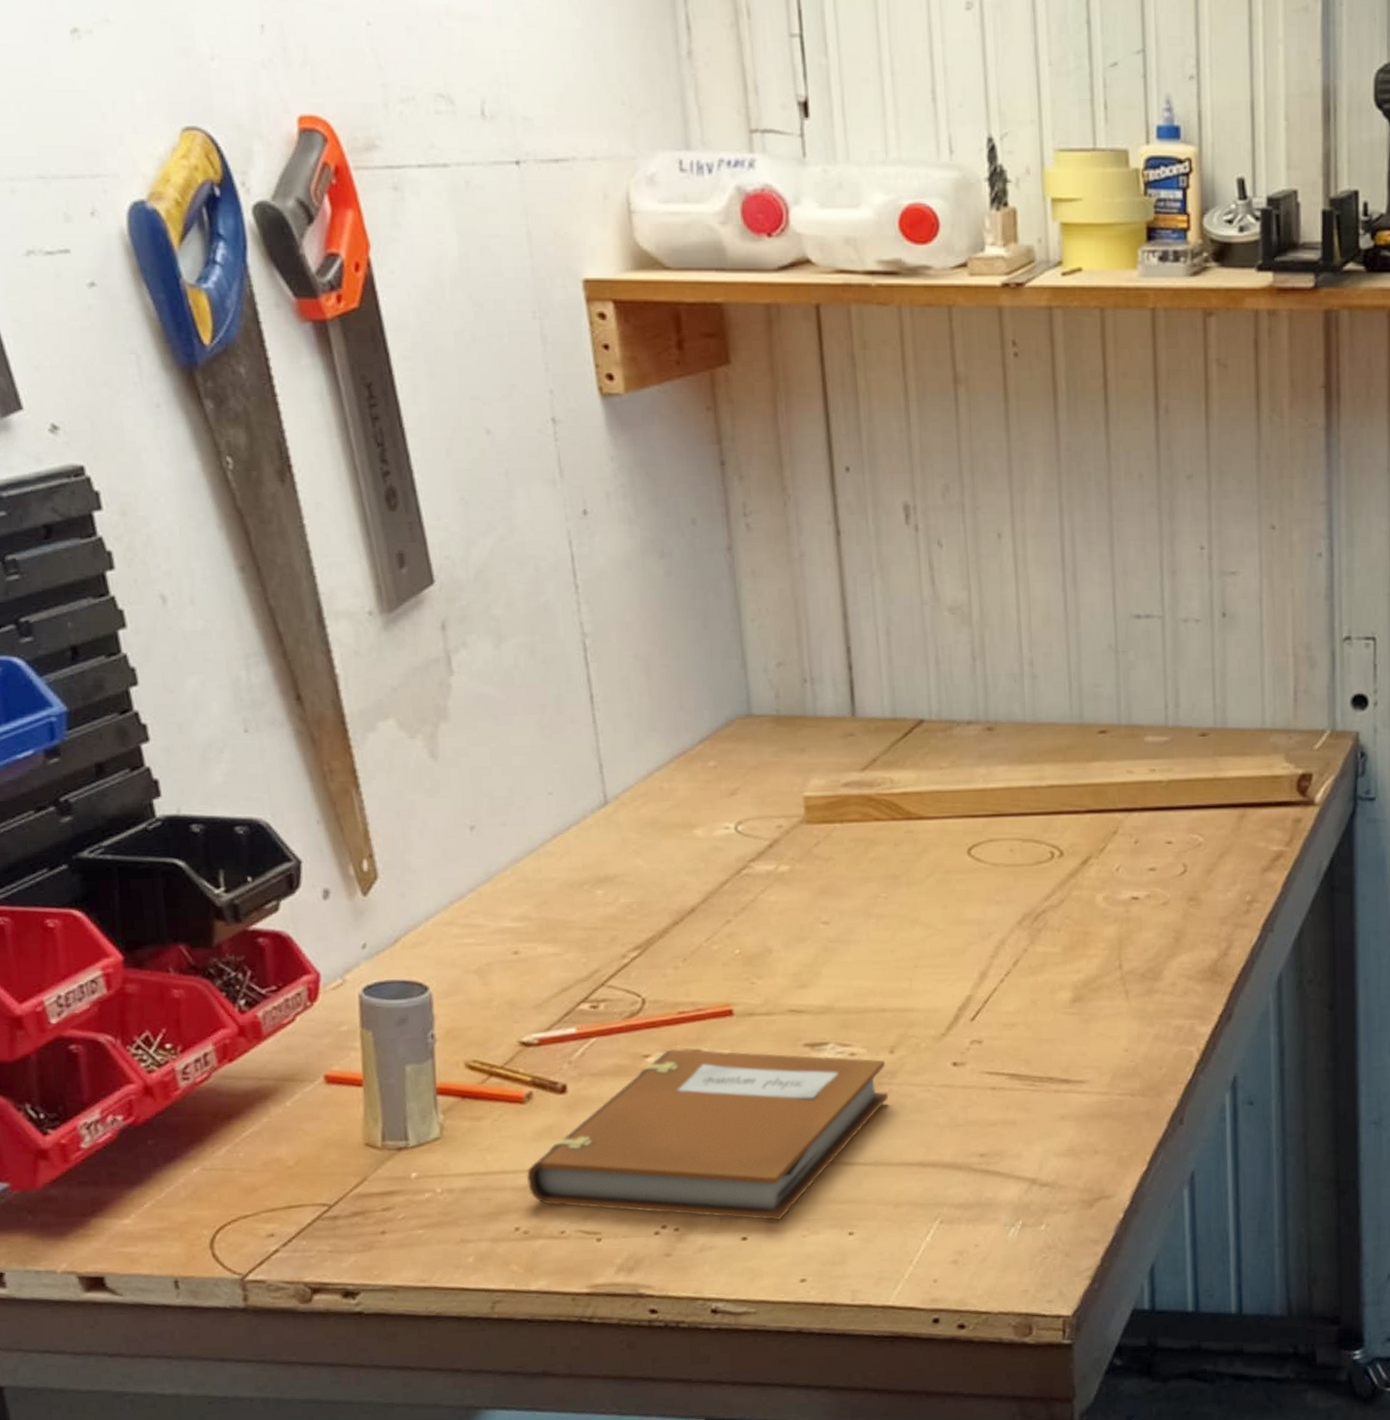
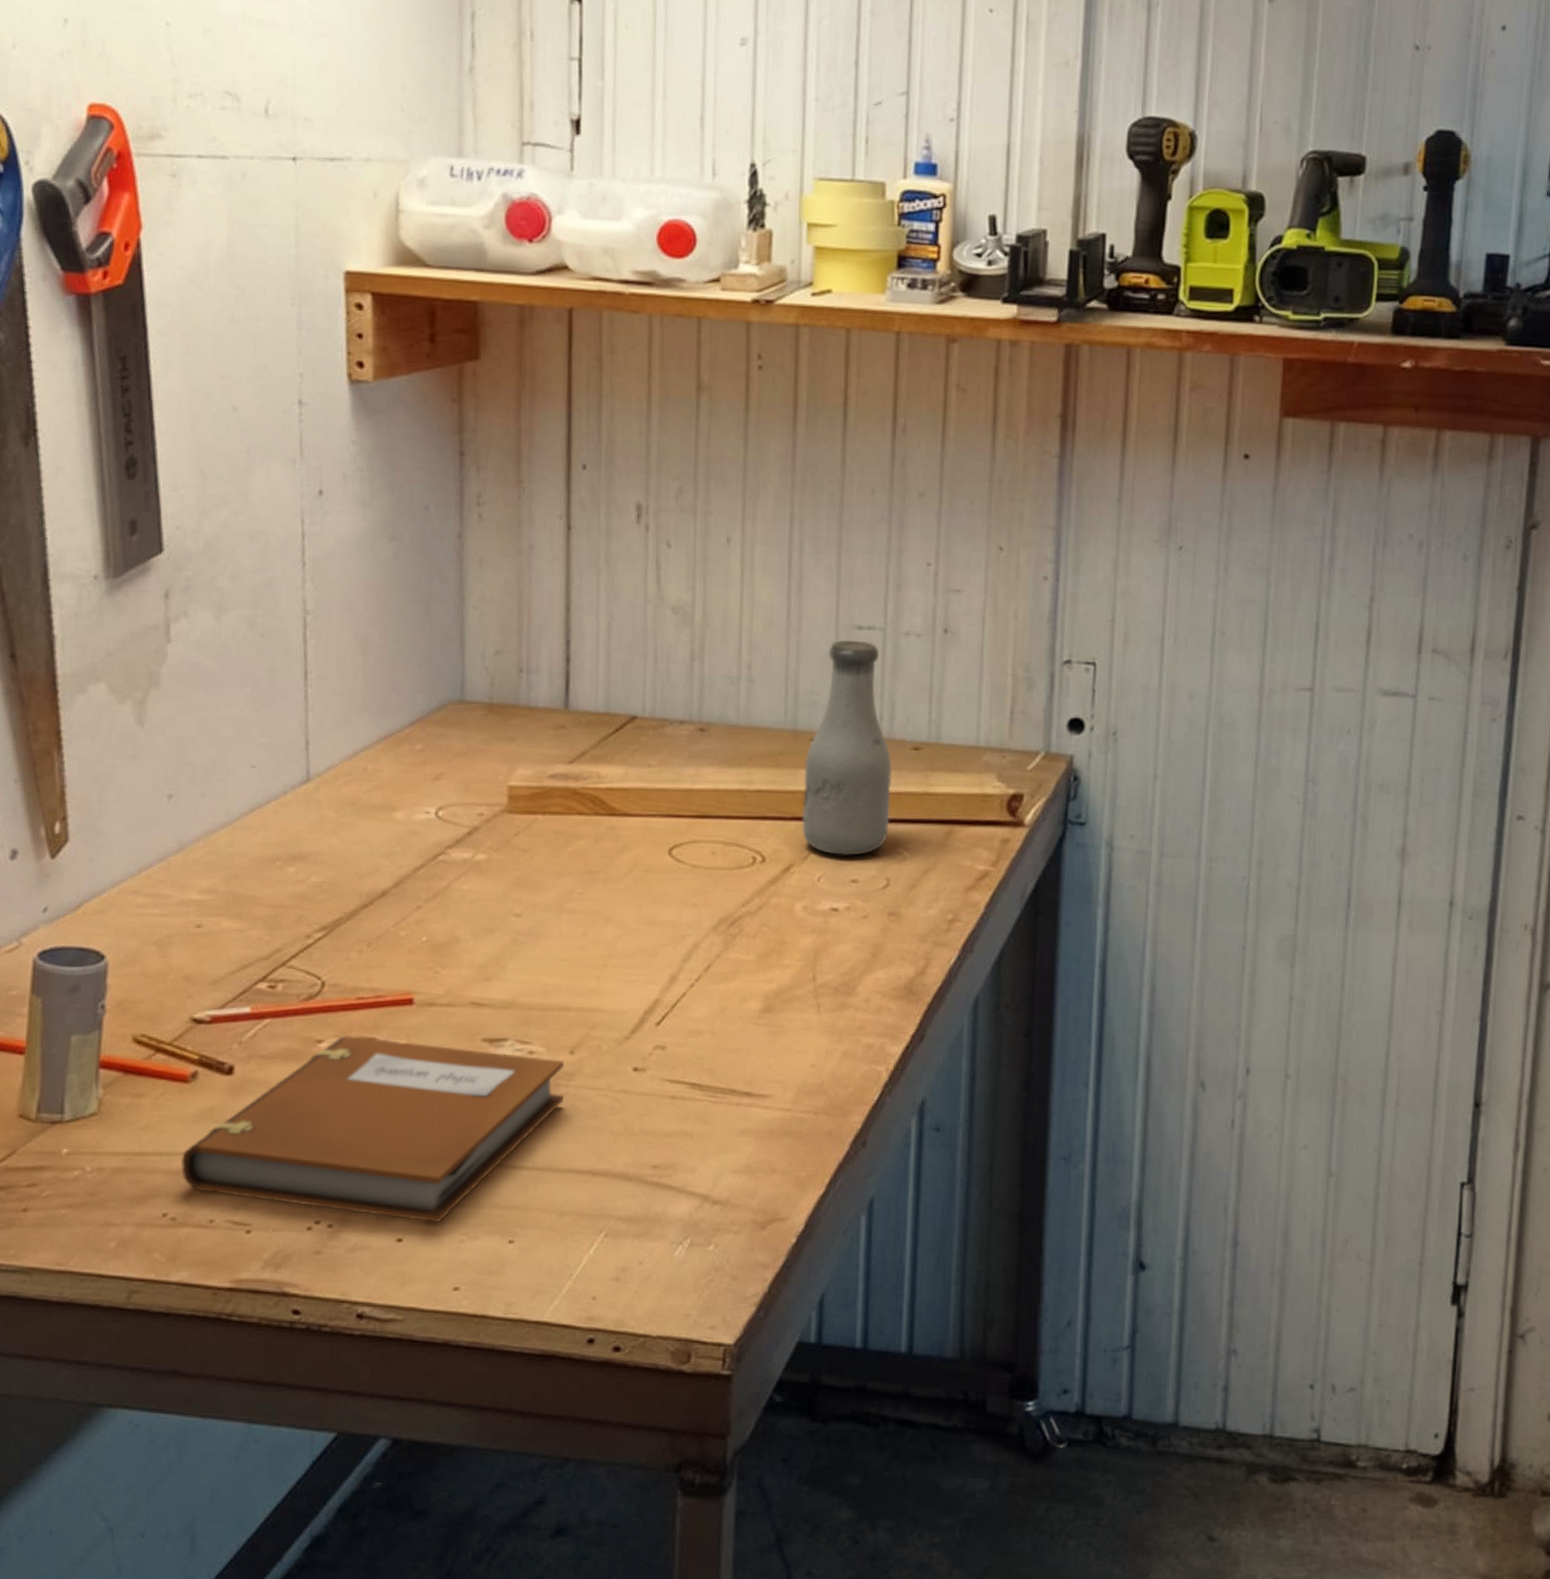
bottle: none [1094,629,1182,845] -> present [801,640,893,856]

